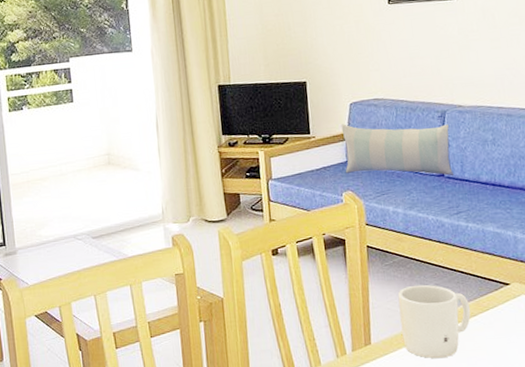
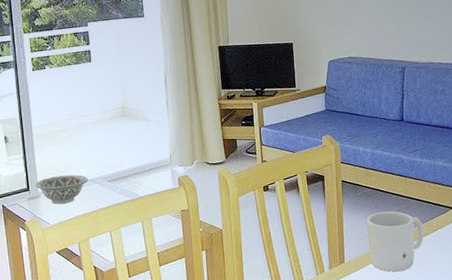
decorative bowl: none [11,229,70,263] -> present [35,174,88,205]
pillow: present [341,124,455,177] -> none [321,78,412,121]

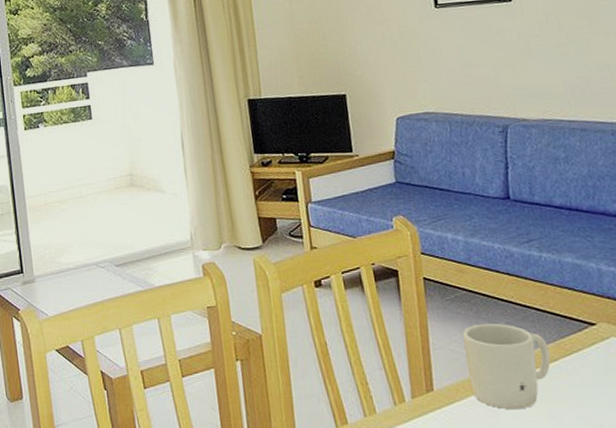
decorative bowl: present [35,174,88,205] -> none [29,255,92,292]

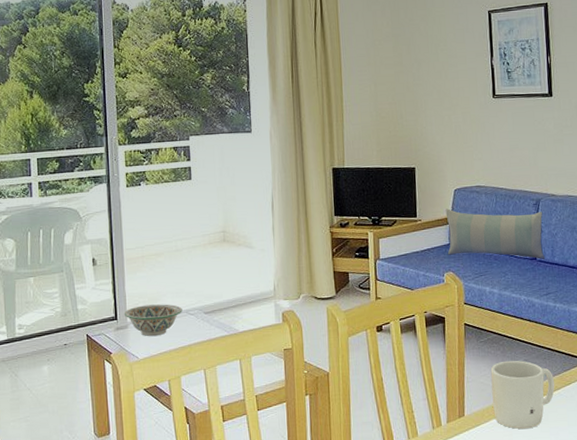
decorative bowl: none [29,255,92,292] -> present [123,304,182,337]
pillow: none [387,140,522,200] -> present [445,208,546,260]

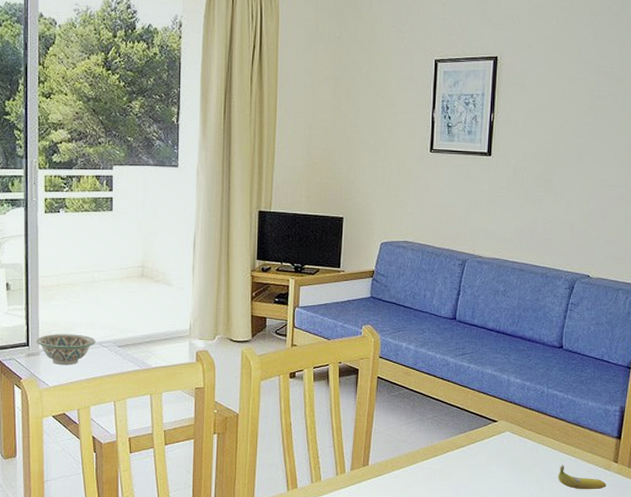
pillow: present [445,208,546,260] -> none [367,262,467,321]
mug: present [490,360,555,429] -> none [397,415,461,482]

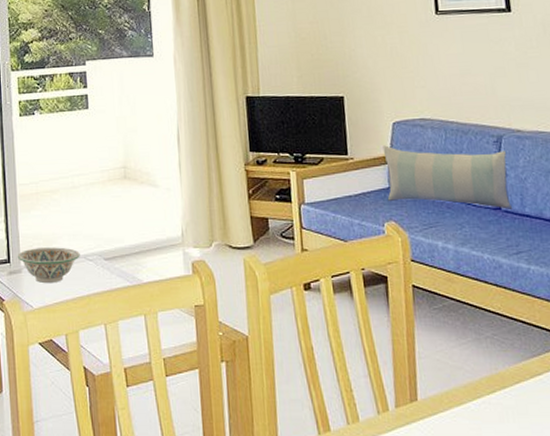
pillow: none [367,262,467,321] -> present [382,145,513,211]

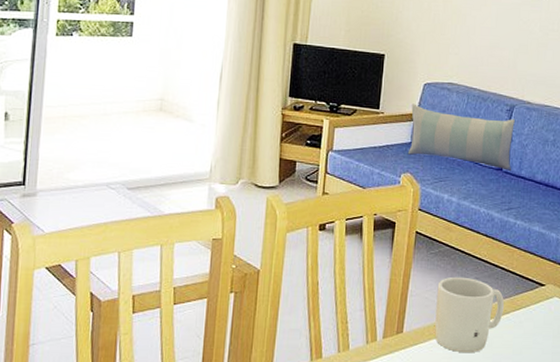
decorative bowl: present [17,247,80,284] -> none [33,172,103,209]
mug: none [448,334,535,423] -> present [434,276,505,353]

